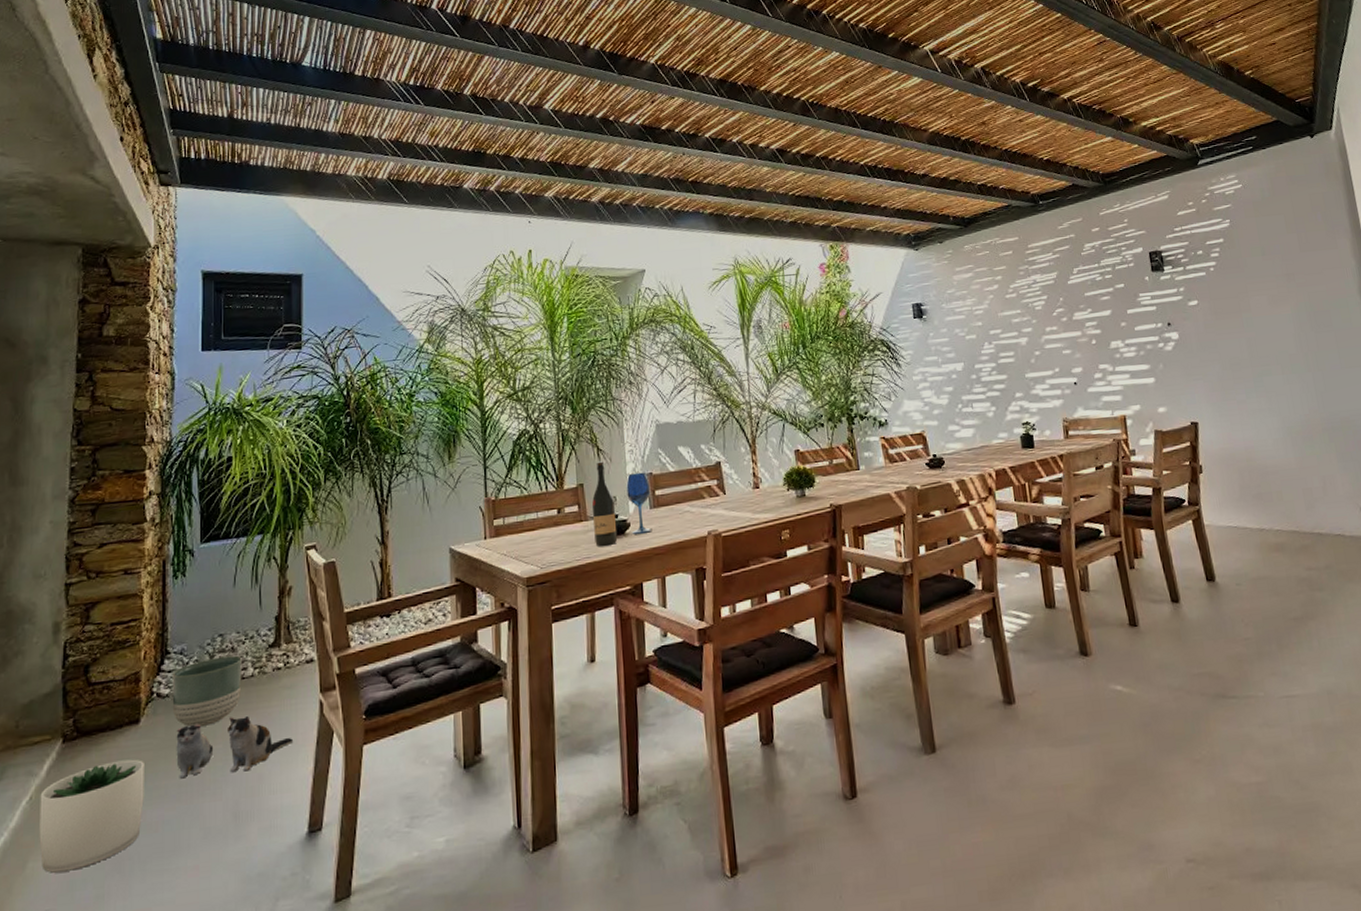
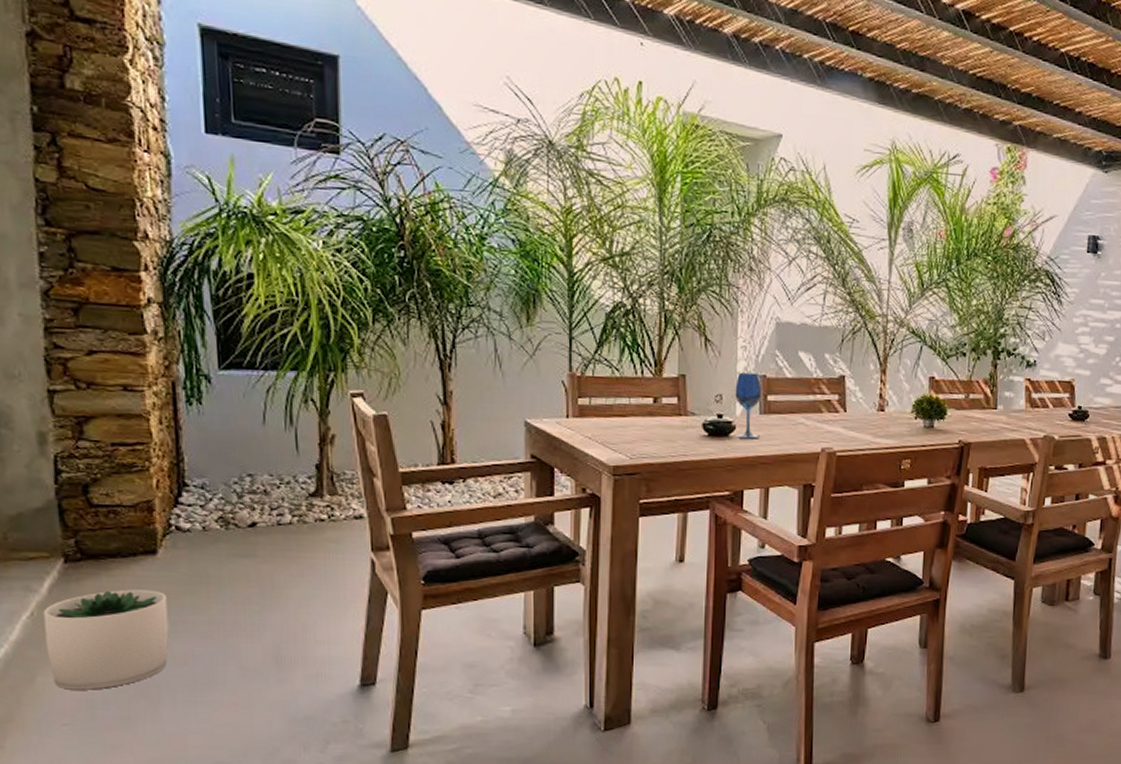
planter: present [172,655,242,726] -> none [193,498,279,567]
cat: present [176,716,294,779] -> none [202,562,342,619]
wine bottle: present [591,461,618,546] -> none [693,353,721,446]

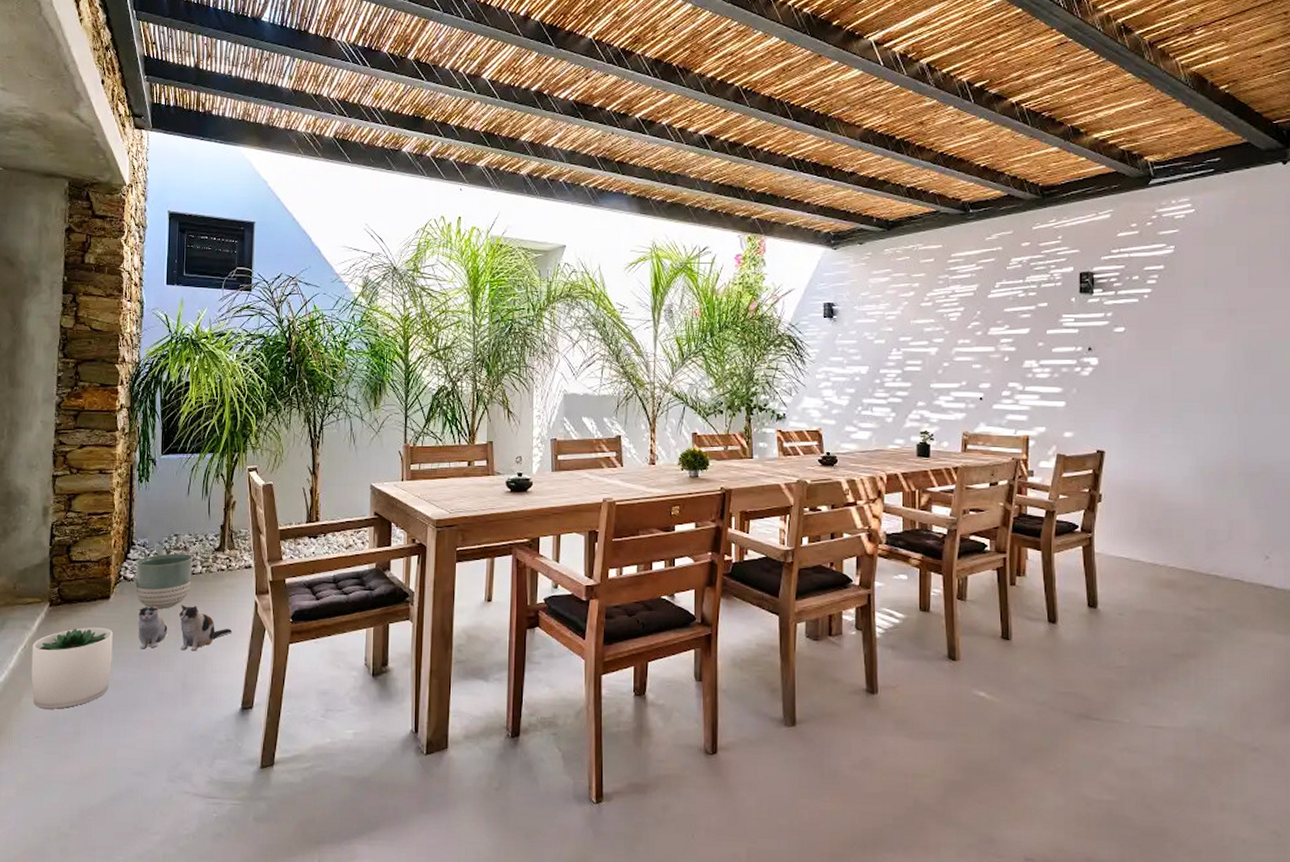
planter: none [193,498,279,567] -> present [135,553,192,609]
cat: none [202,562,342,619] -> present [138,604,233,651]
wineglass: present [735,372,763,439] -> none [532,437,554,493]

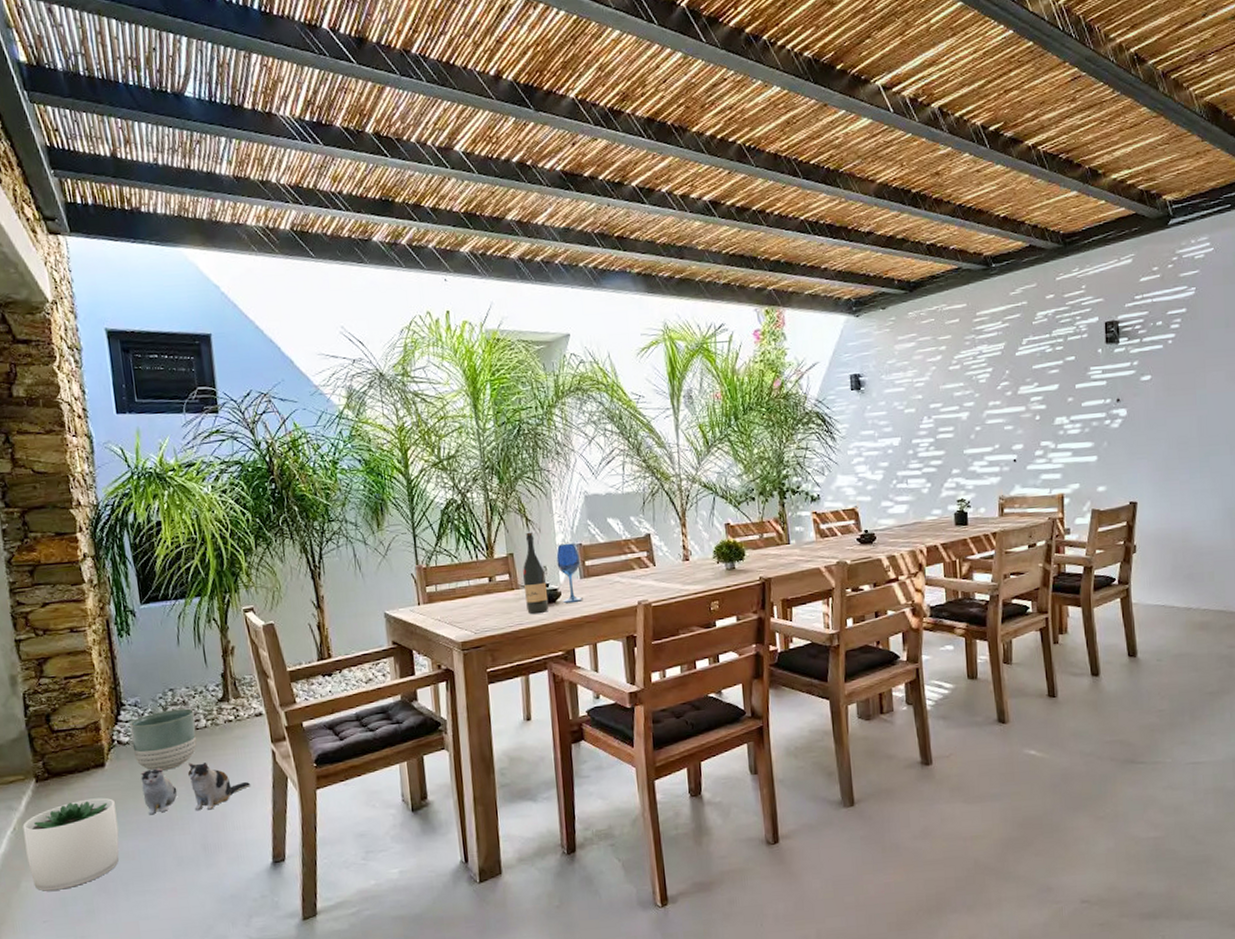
wine bottle: none [499,423,520,500] -> present [522,532,549,614]
wineglass: none [532,437,554,493] -> present [556,543,583,603]

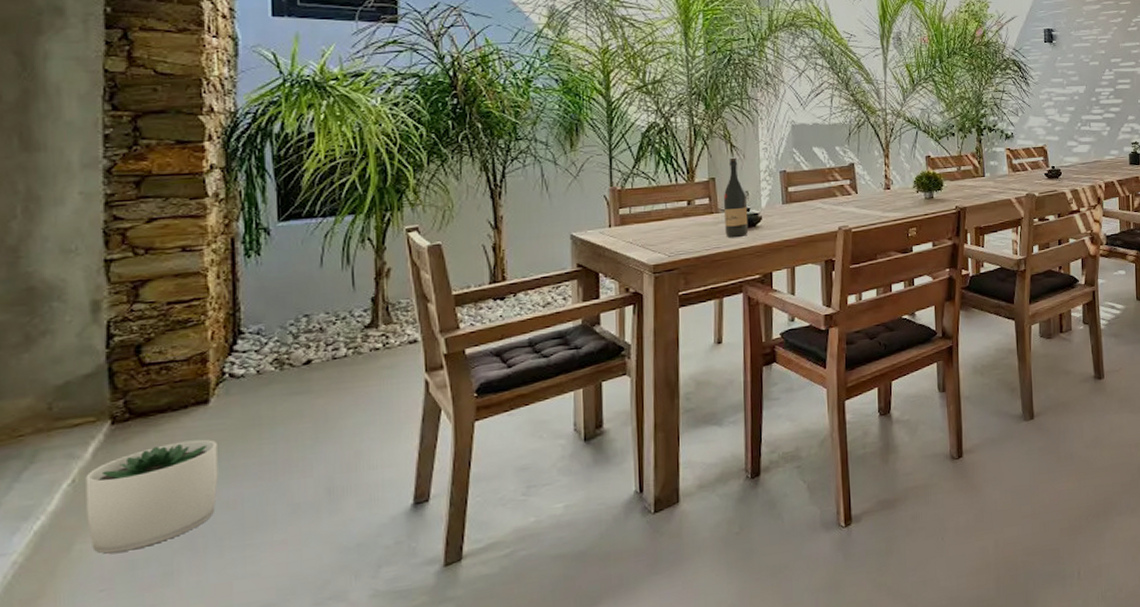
planter: present [129,708,197,770] -> none [248,336,334,406]
cat: present [140,763,251,815] -> none [255,396,396,458]
wineglass: present [556,543,583,603] -> none [759,169,784,227]

